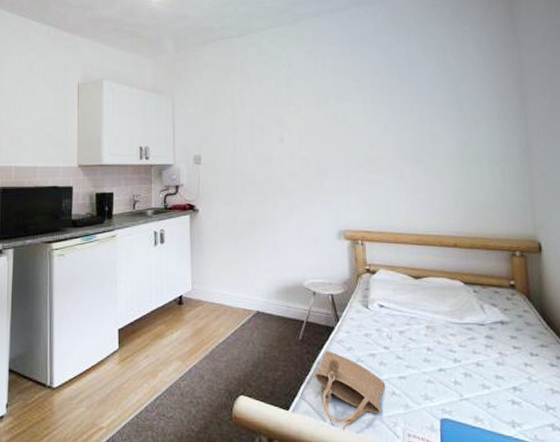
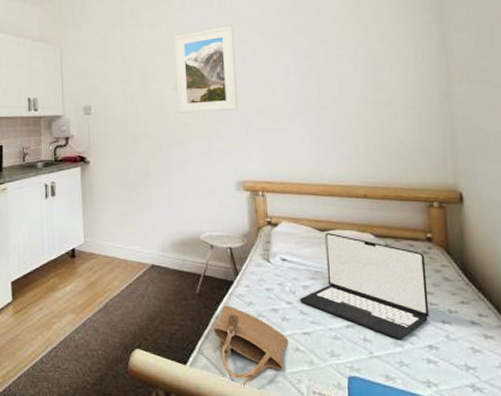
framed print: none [281,83,339,164] -> present [174,26,237,113]
laptop: none [396,280,513,382] -> present [300,233,429,339]

